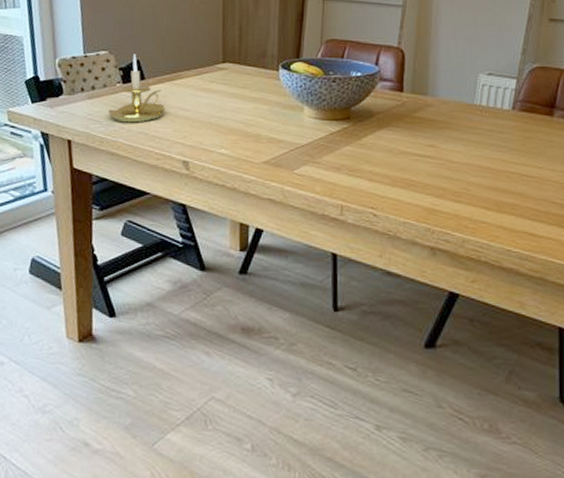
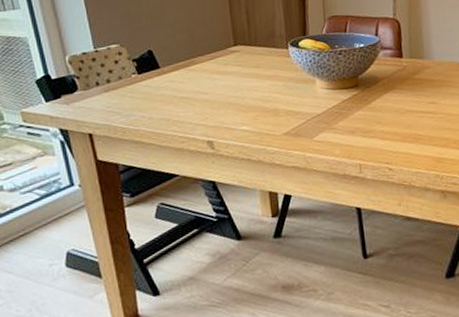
candle holder: present [108,53,165,123] -> none [126,44,183,112]

